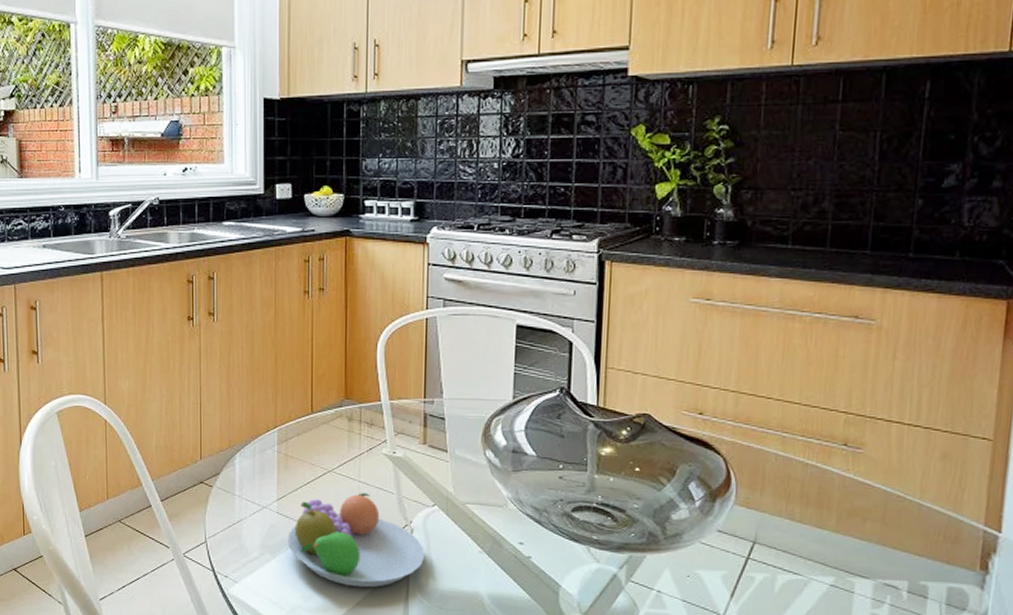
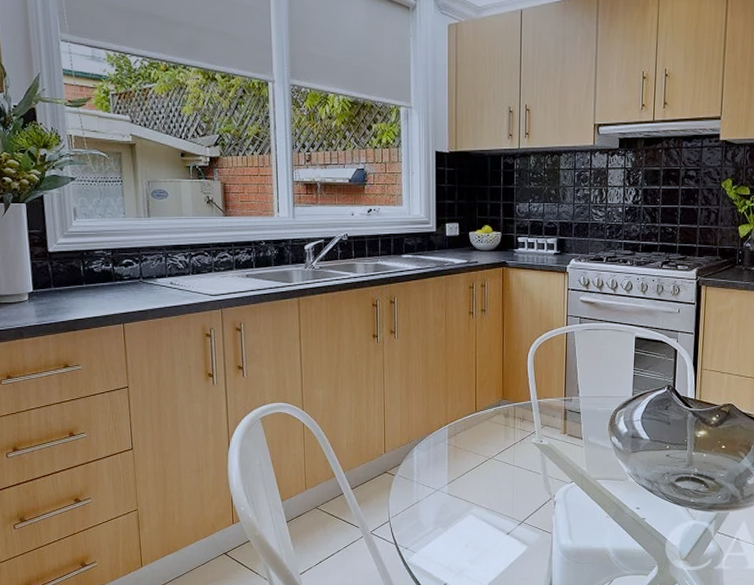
fruit bowl: present [287,493,426,588] -> none [456,475,565,550]

